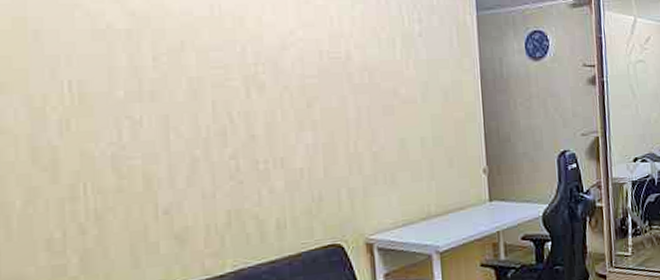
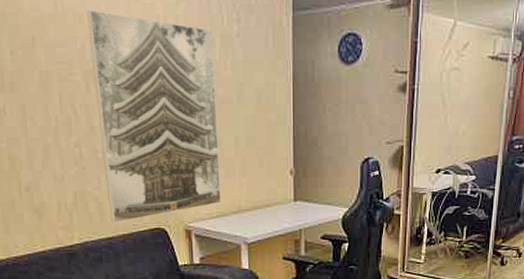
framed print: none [249,11,408,244] -> present [86,9,222,223]

